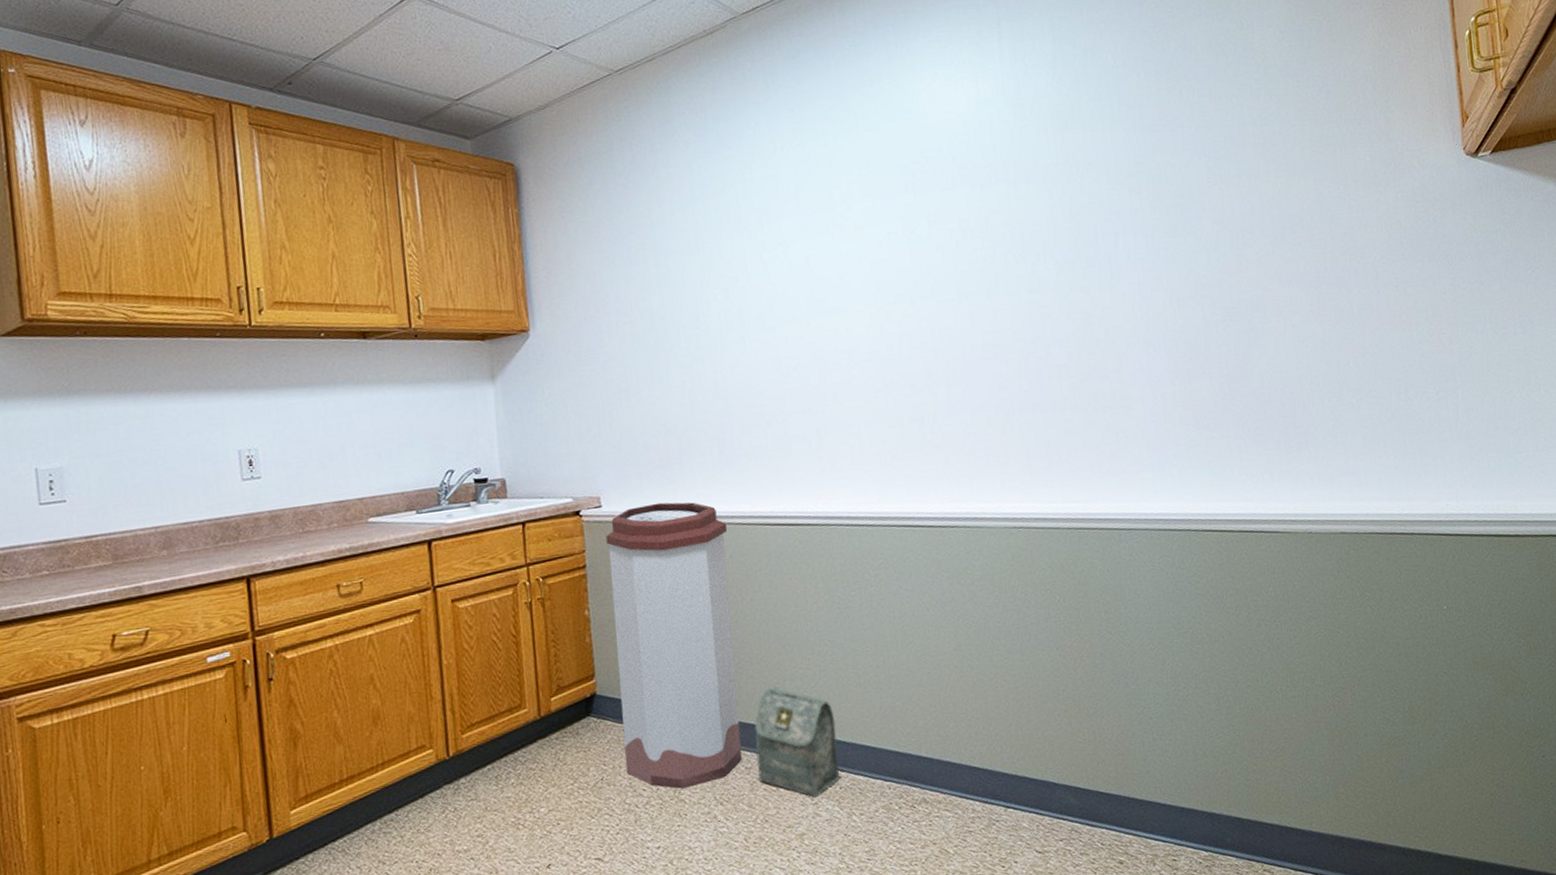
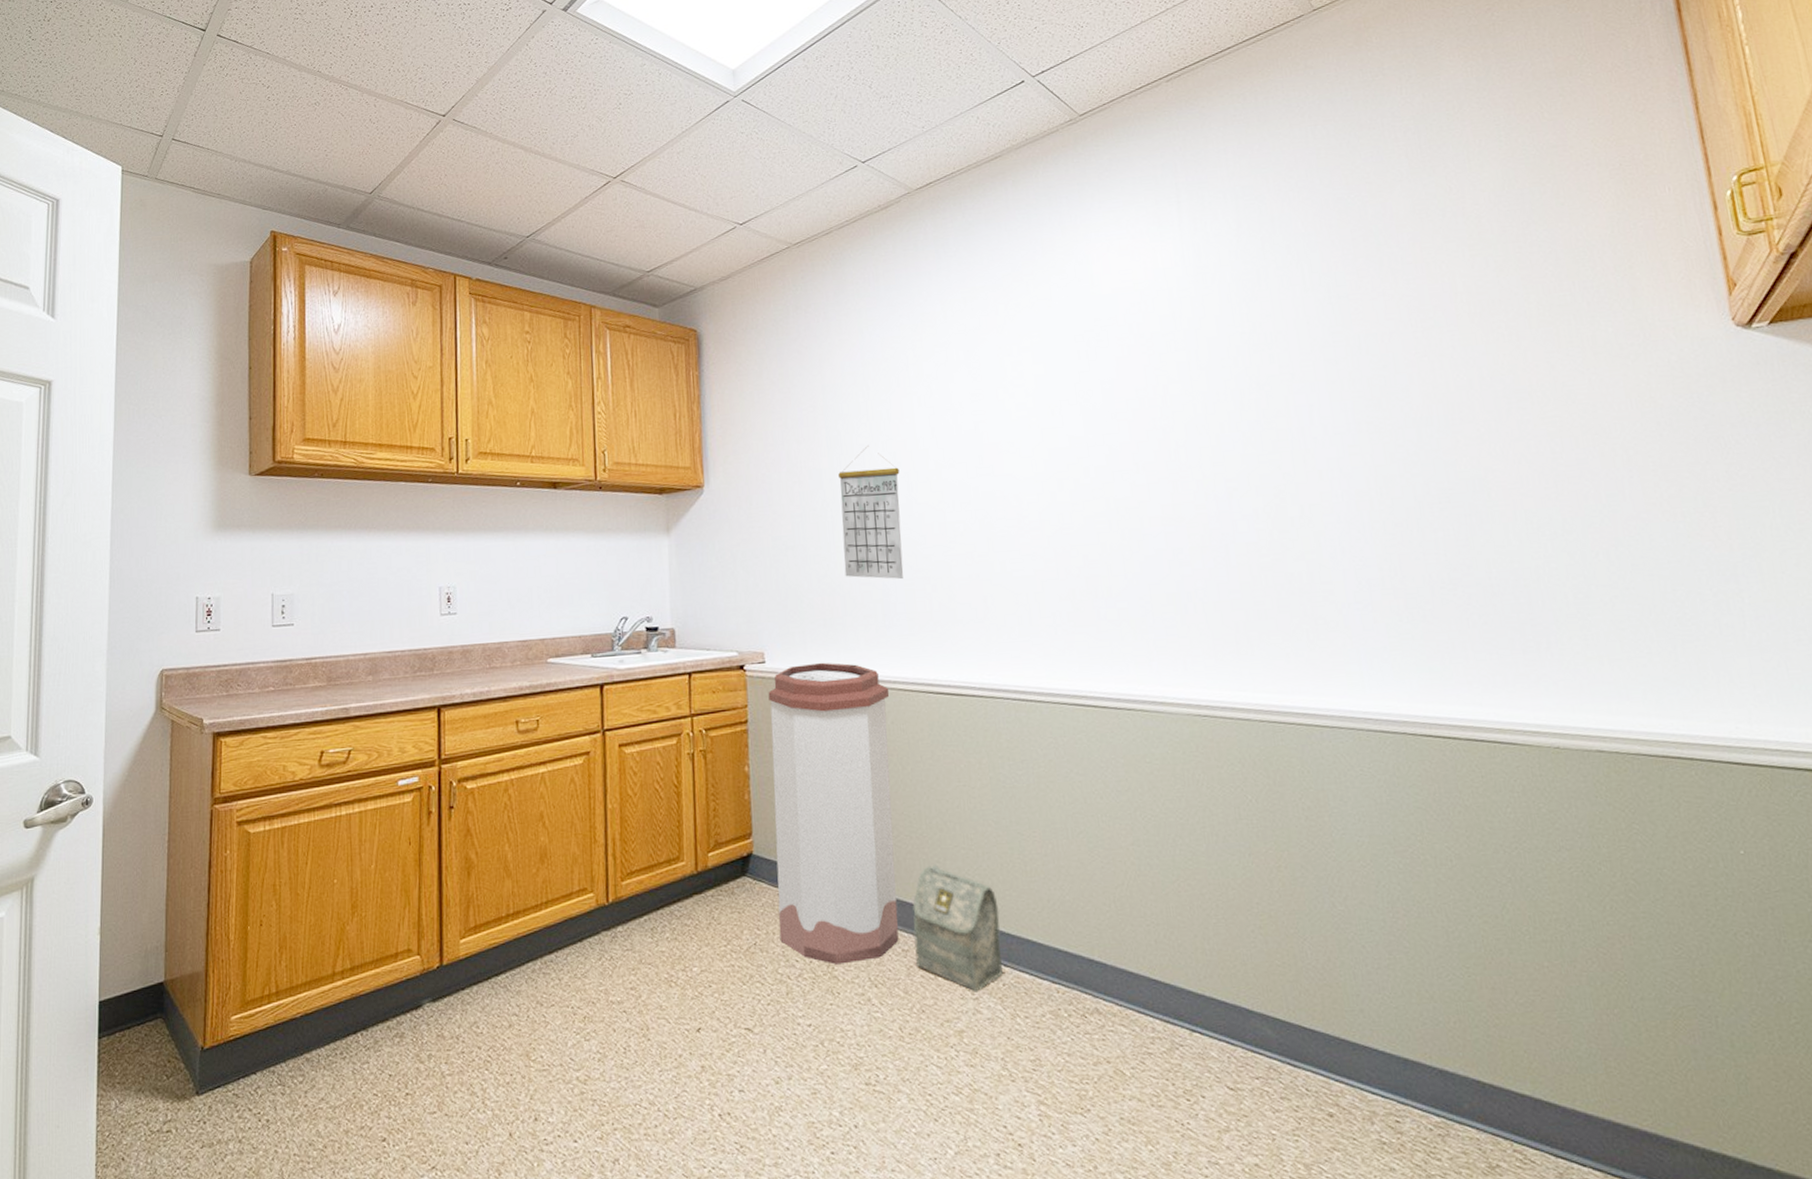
calendar: none [670,283,739,417] -> present [838,446,904,580]

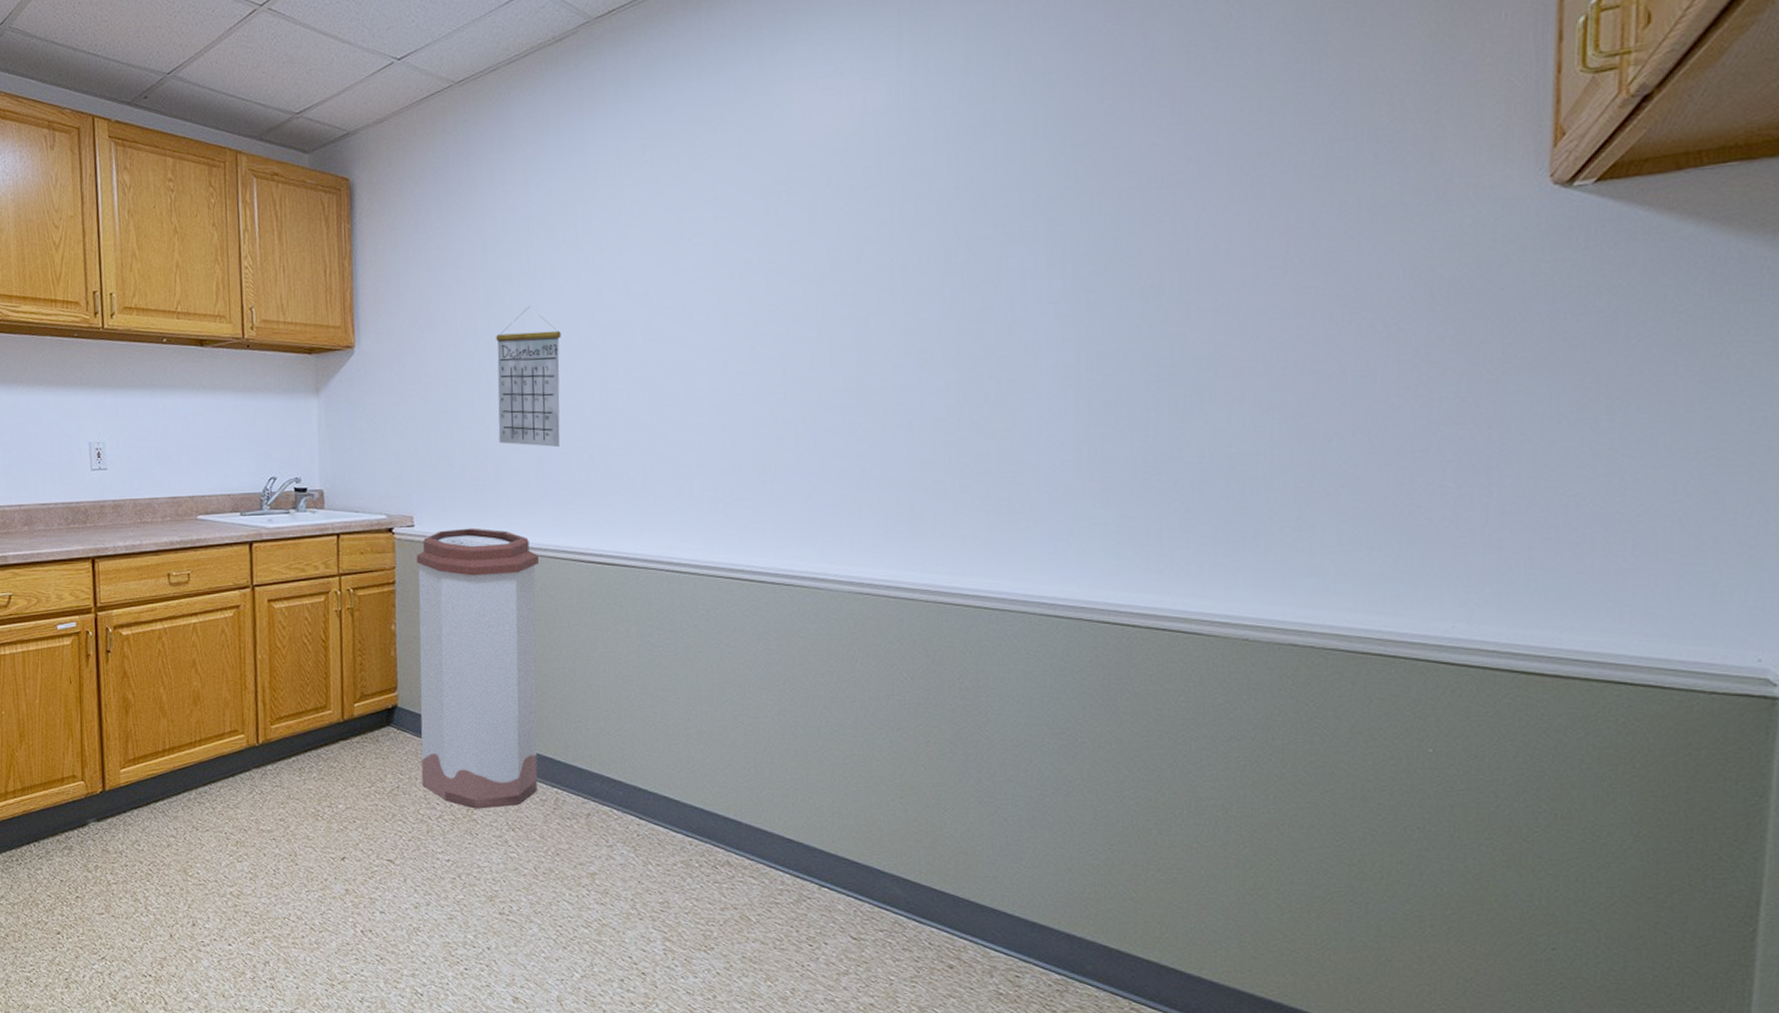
bag: present [912,864,1003,993] -> none [552,723,638,841]

